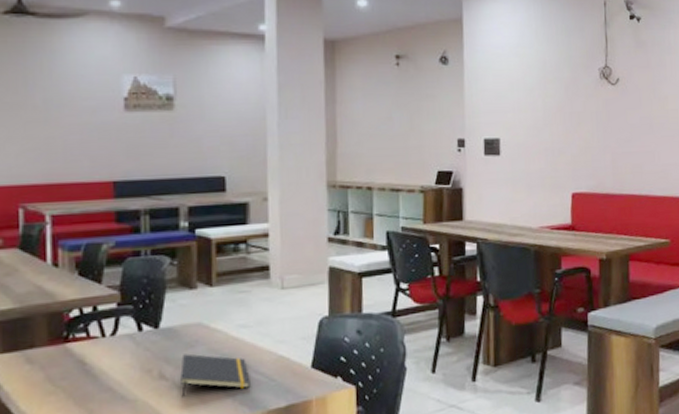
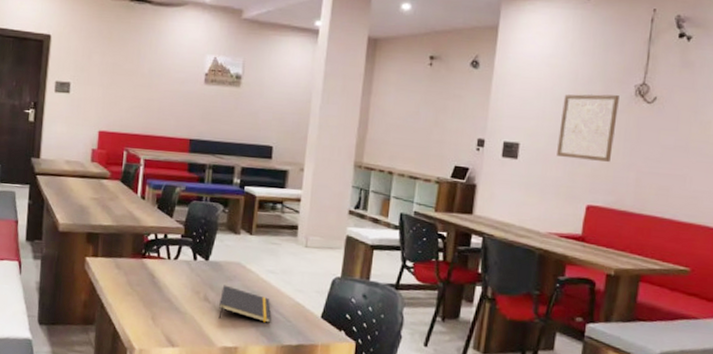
wall art: none [536,80,588,148] -> present [557,94,619,162]

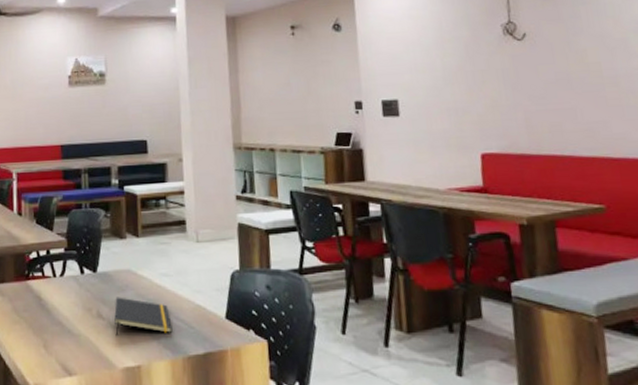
wall art: present [557,94,619,162] -> none [432,37,495,108]

